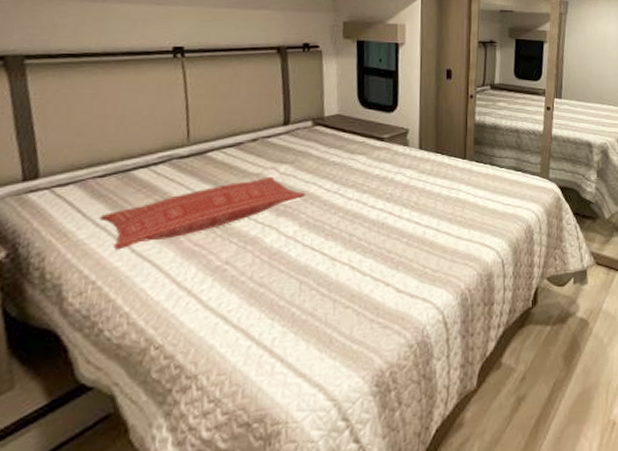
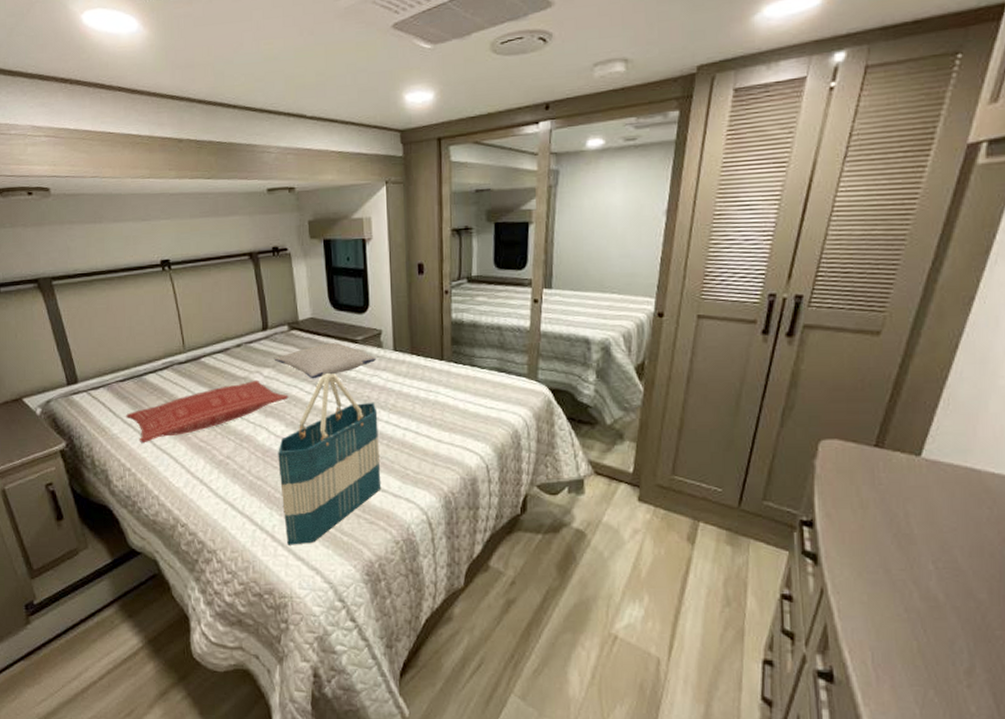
tote bag: none [286,169,399,360] -> present [278,372,380,545]
pillow: none [294,140,401,176] -> present [275,343,376,379]

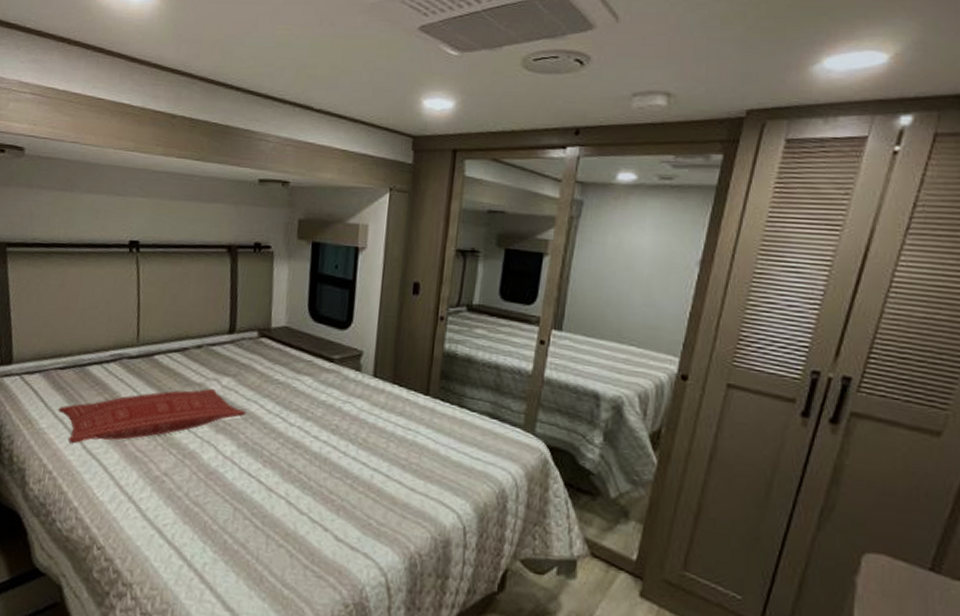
pillow: present [275,343,376,379] -> none [237,357,352,397]
tote bag: present [278,372,380,545] -> none [217,391,345,592]

